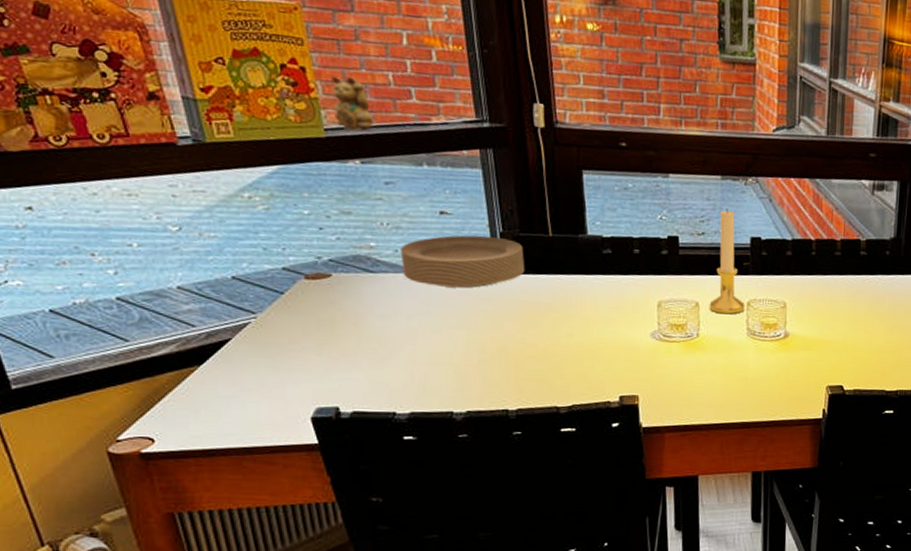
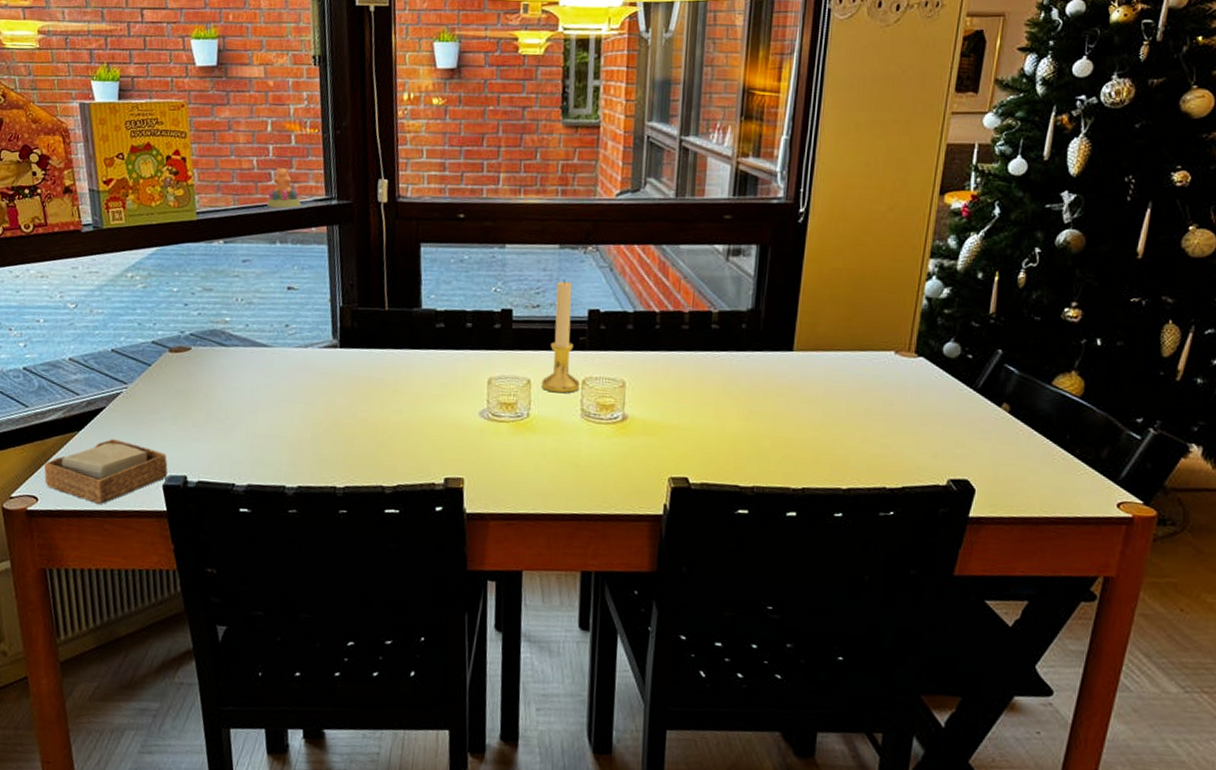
napkin holder: none [157,372,317,442] -> present [44,439,168,505]
decorative figurine: present [331,76,373,132] -> none [205,164,238,214]
plate: present [400,235,525,288] -> none [250,309,361,362]
decorative figurine: none [408,85,449,129] -> present [267,167,301,209]

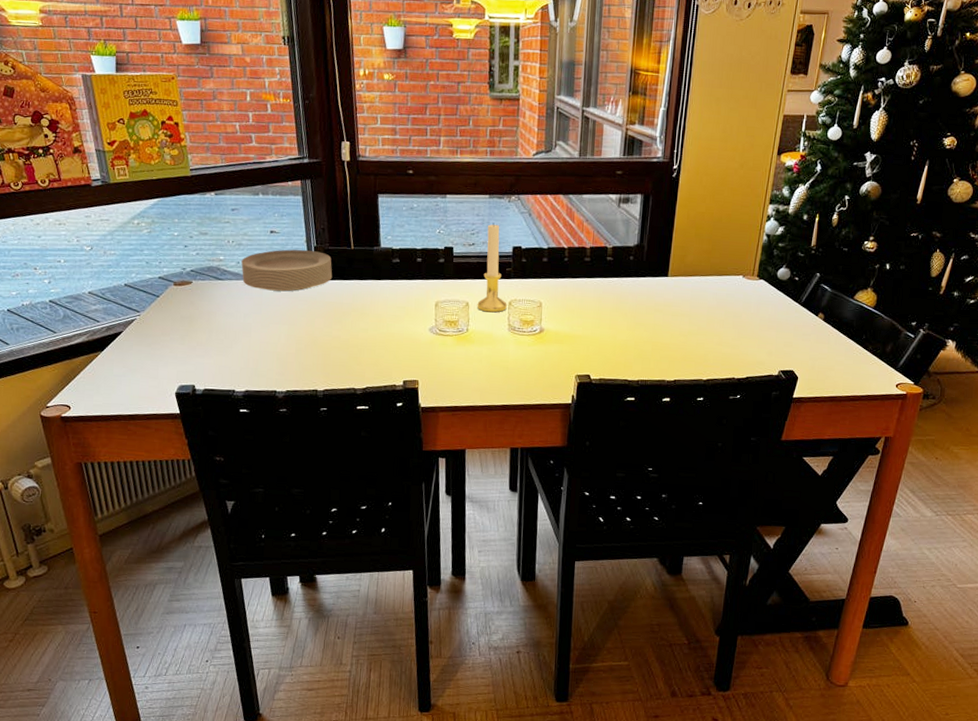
napkin holder: present [44,439,168,505] -> none [73,357,179,411]
plate: none [250,309,361,362] -> present [241,249,333,292]
decorative figurine: present [267,167,301,209] -> none [250,131,278,166]

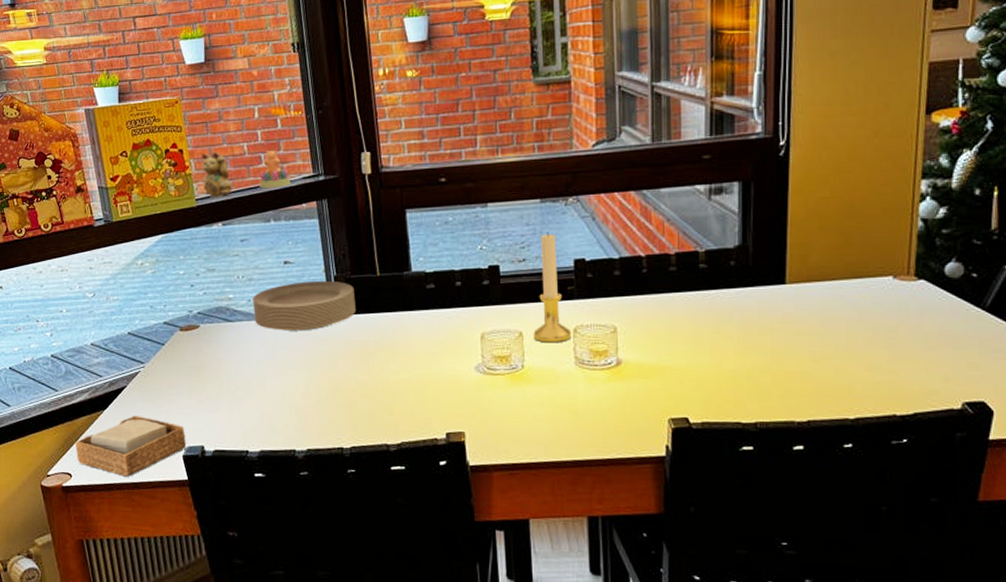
napkin holder: none [73,357,179,411] -> present [75,416,187,478]
decorative figurine: none [196,128,225,170] -> present [201,152,232,198]
decorative figurine: none [250,131,278,166] -> present [259,149,291,188]

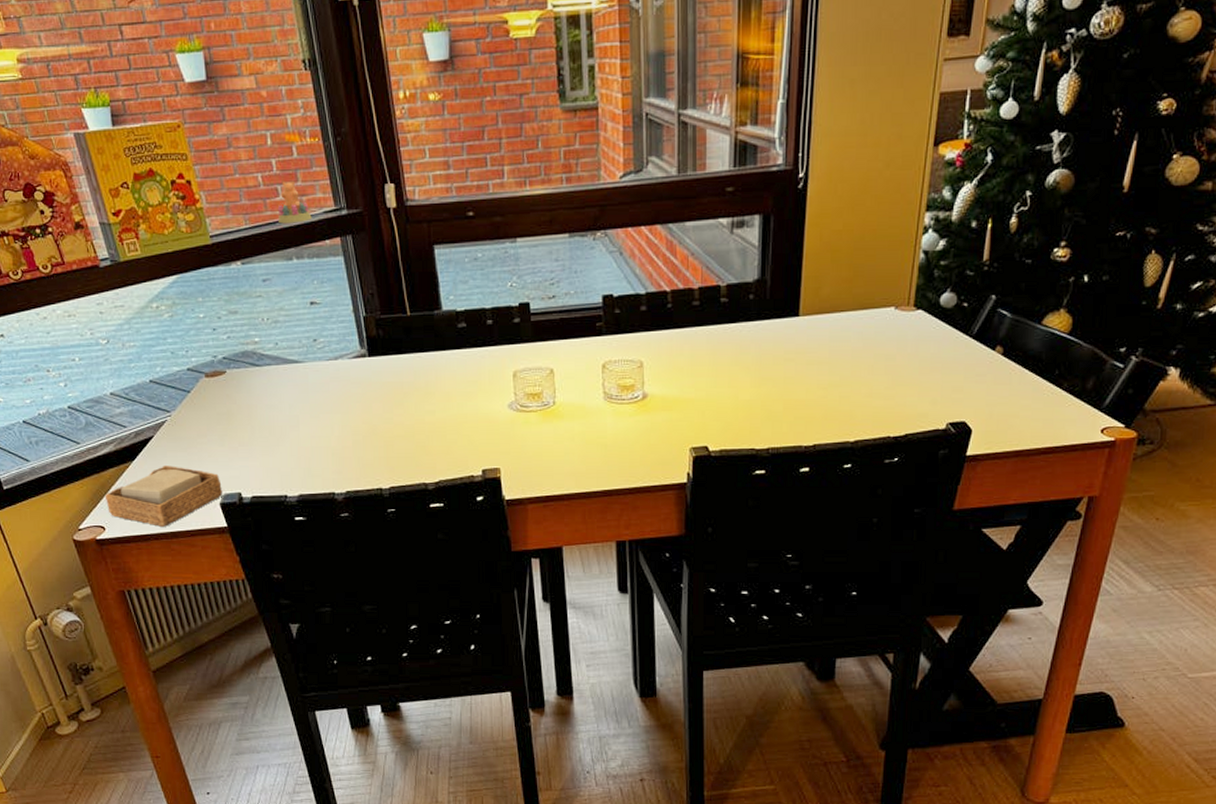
decorative figurine: present [201,152,232,198] -> none [212,183,249,235]
plate: present [252,280,356,331] -> none [280,321,388,374]
candle holder: present [533,232,572,343] -> none [564,267,600,379]

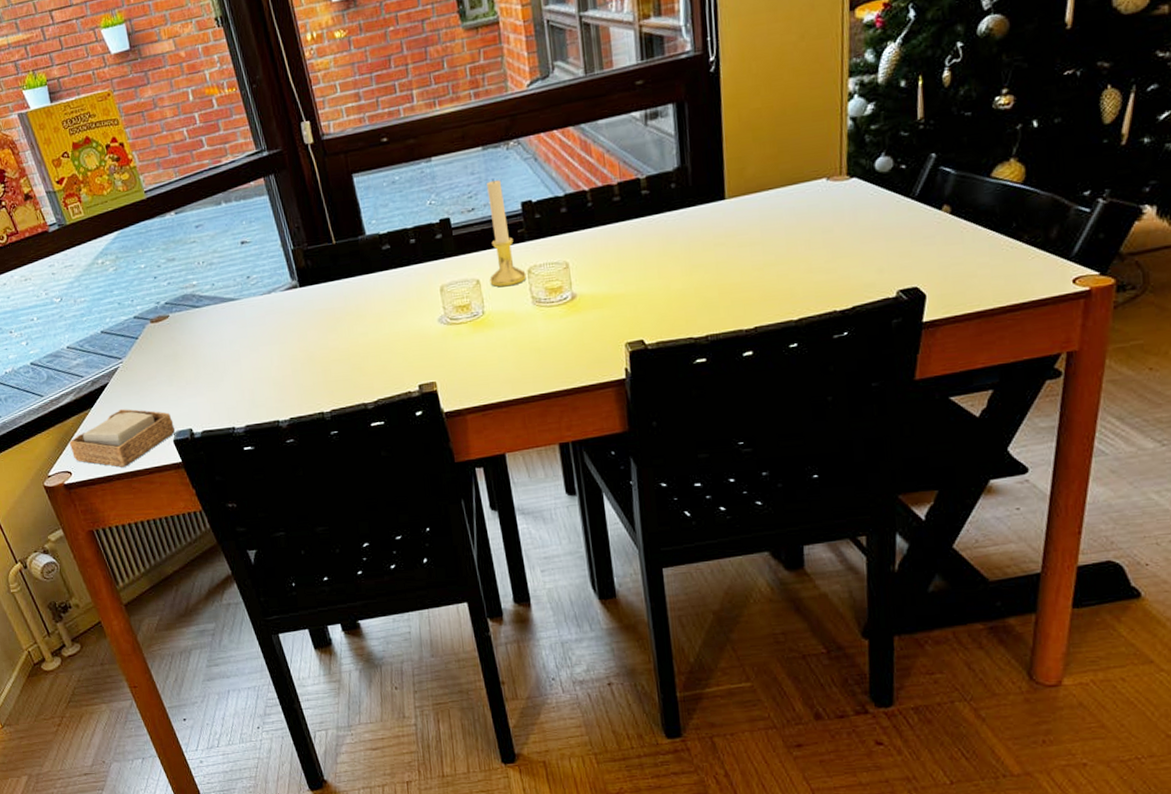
decorative figurine: present [277,180,312,224] -> none [203,130,236,172]
candle holder: none [564,267,600,379] -> present [487,178,527,288]

